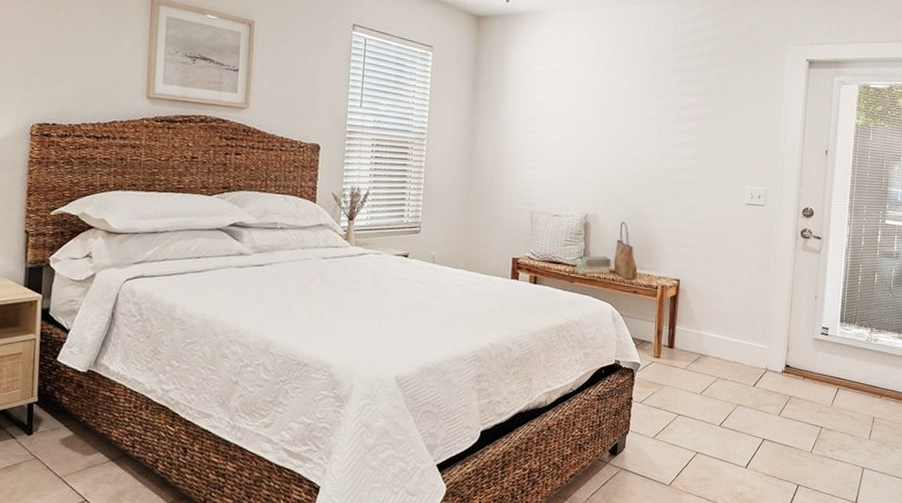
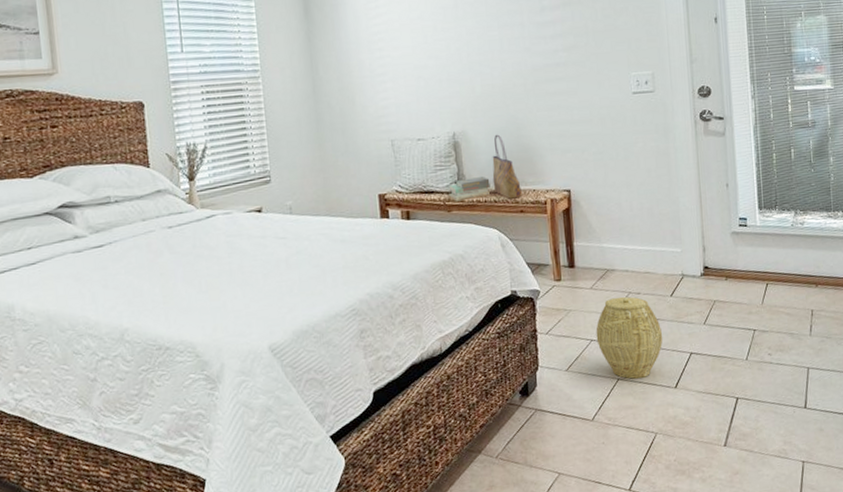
woven basket: none [683,380,742,454] -> present [596,296,663,379]

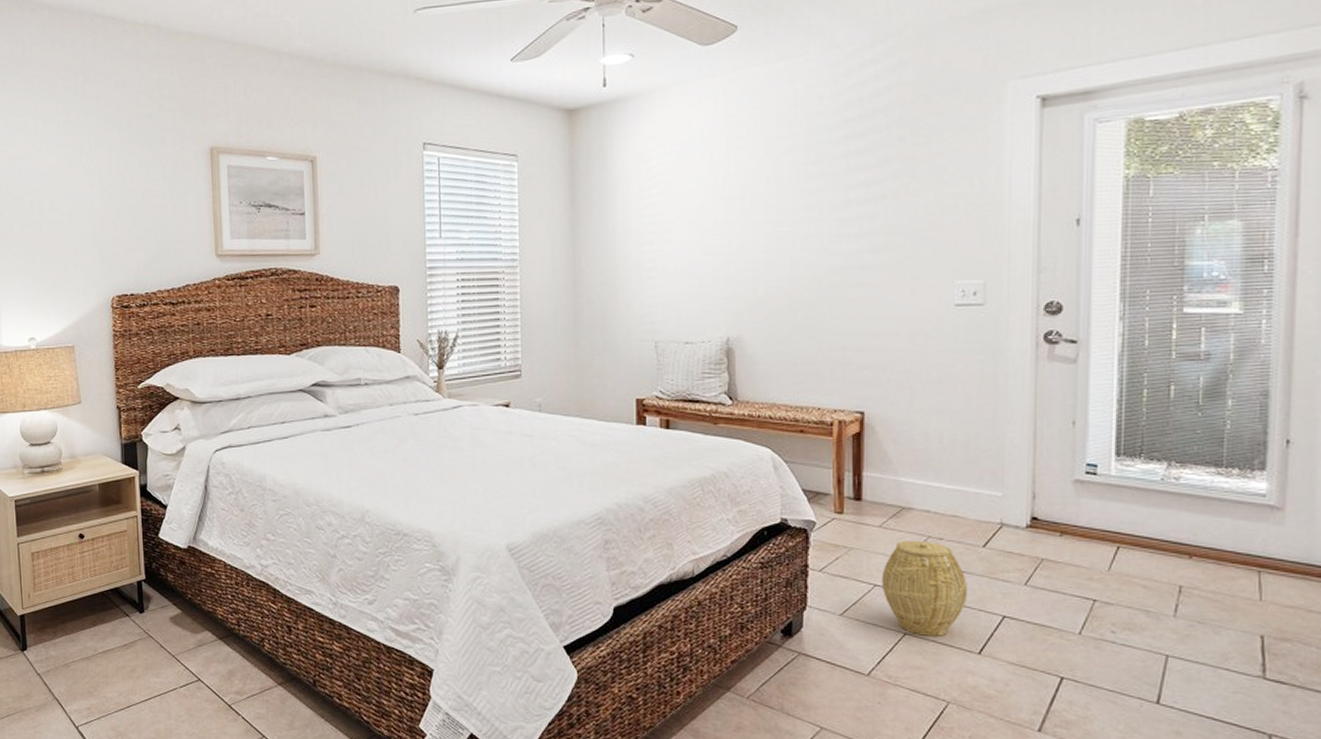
books: present [448,177,490,202] -> none [715,389,766,414]
tote bag: present [492,134,522,199] -> none [769,343,803,416]

